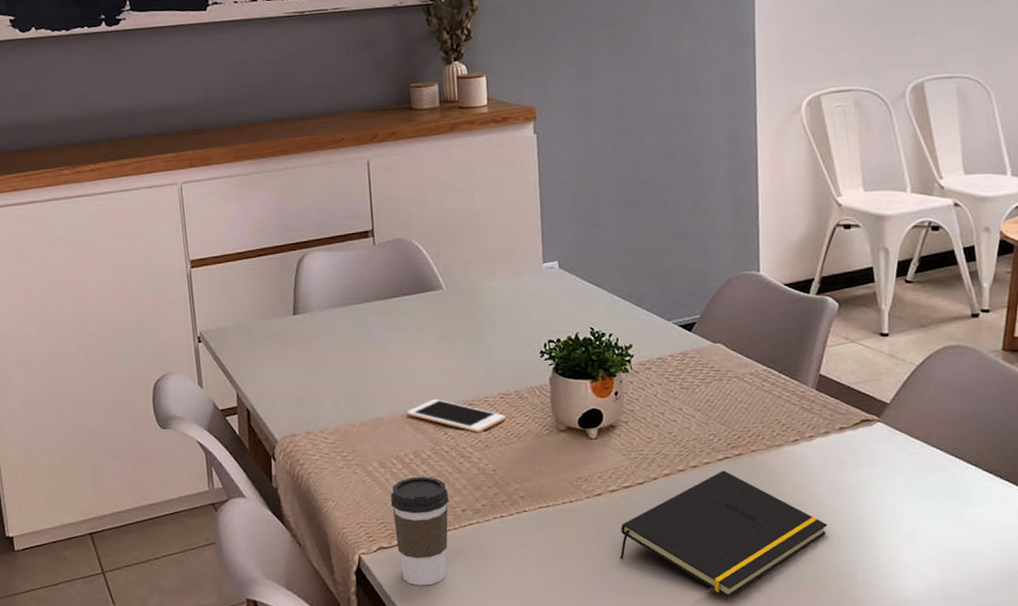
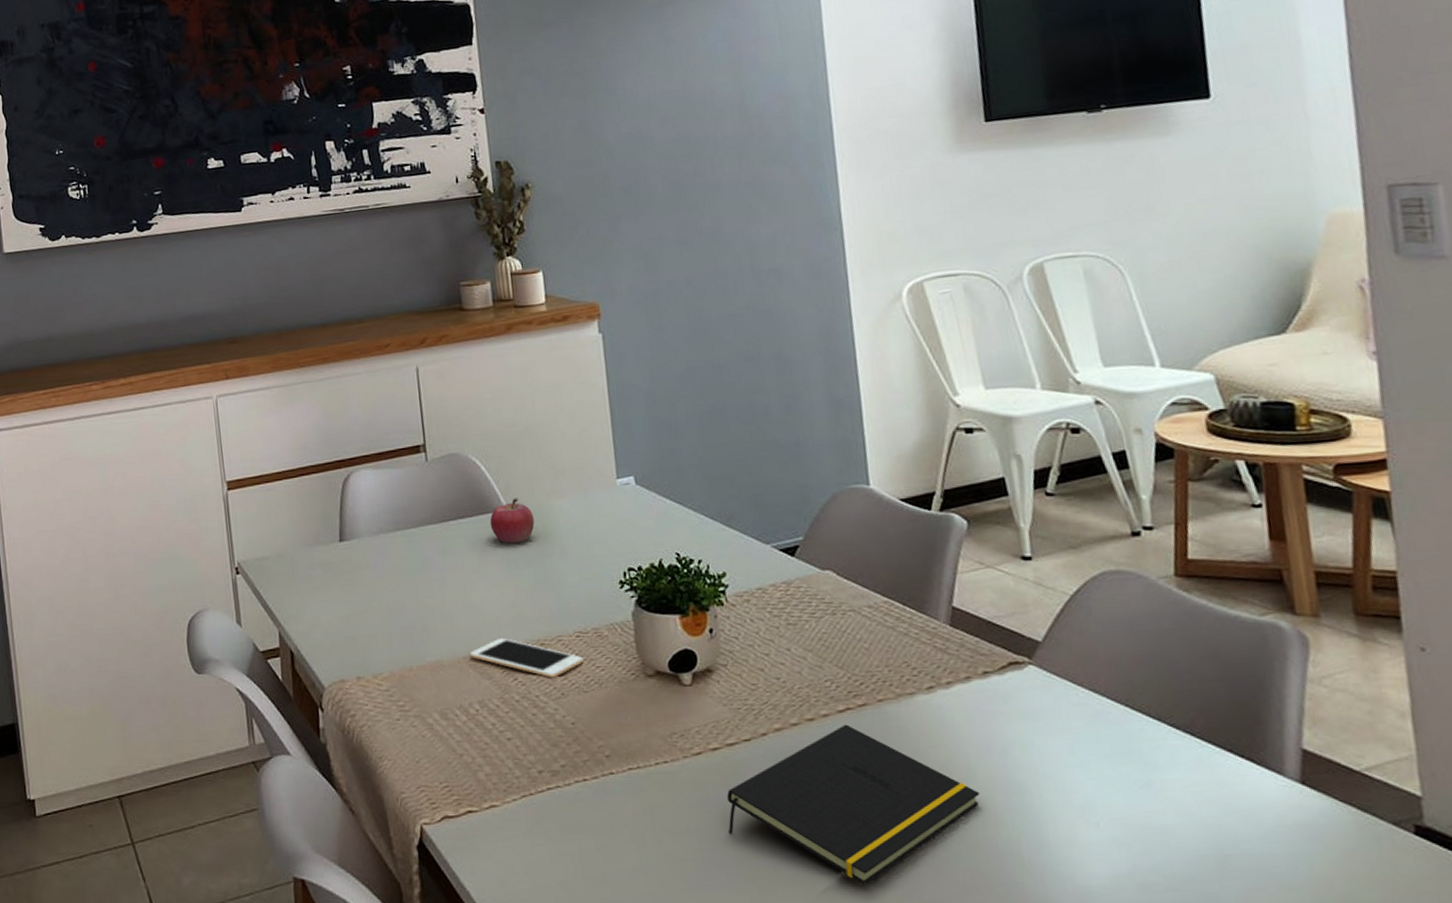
coffee cup: present [390,476,449,586] -> none [454,730,524,865]
fruit: none [429,278,469,318] -> present [489,498,535,544]

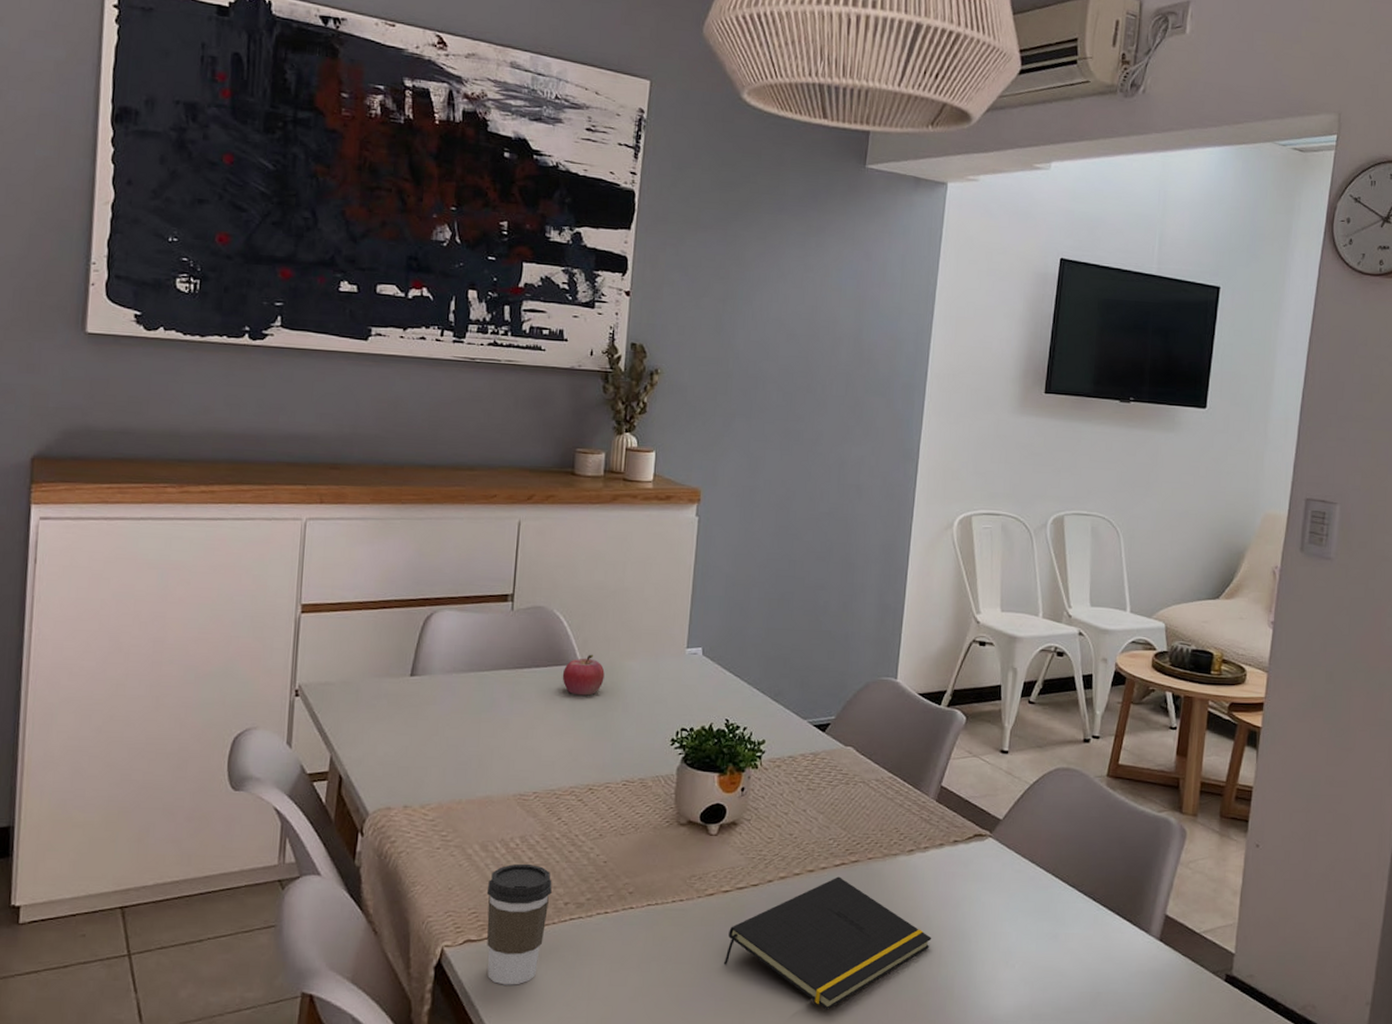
coffee cup: none [454,730,524,865] -> present [486,863,552,985]
cell phone: present [469,637,584,678] -> none [519,780,626,820]

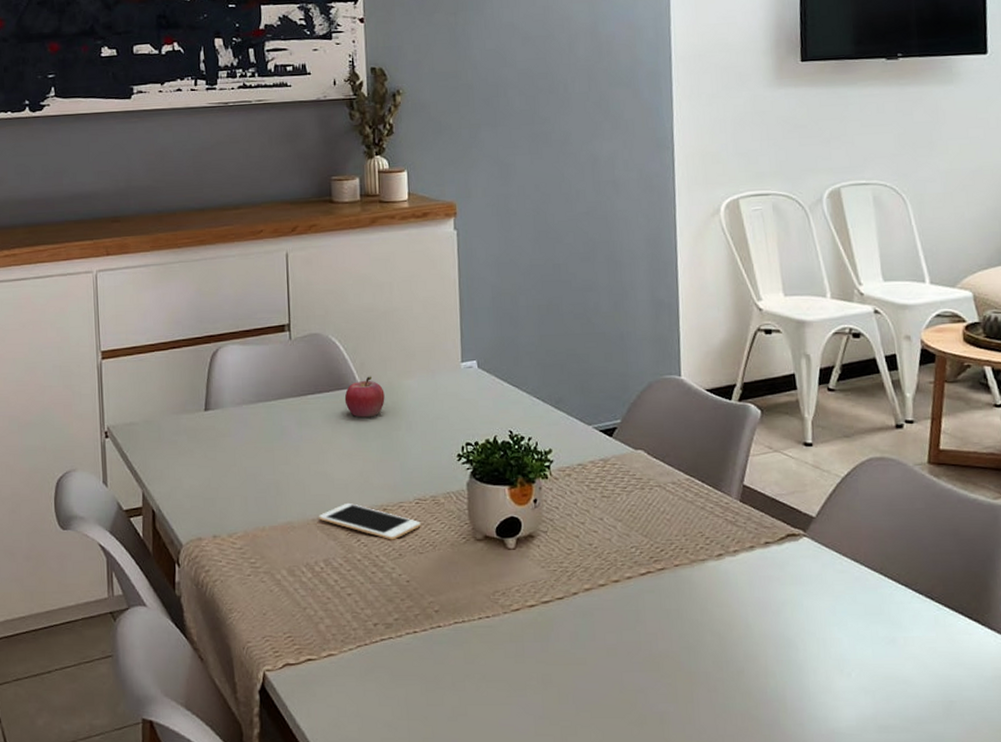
coffee cup: present [486,863,552,985] -> none [298,586,360,707]
cell phone: none [519,780,626,820] -> present [318,502,421,540]
notepad: present [723,876,932,1010] -> none [538,586,755,726]

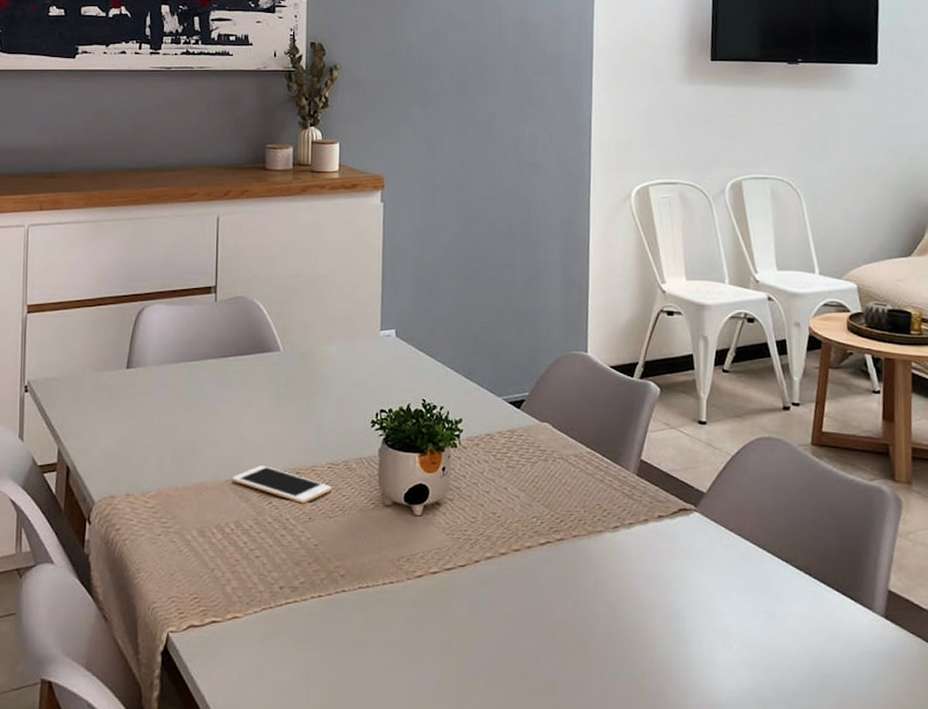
fruit: present [344,376,385,418] -> none [265,340,305,381]

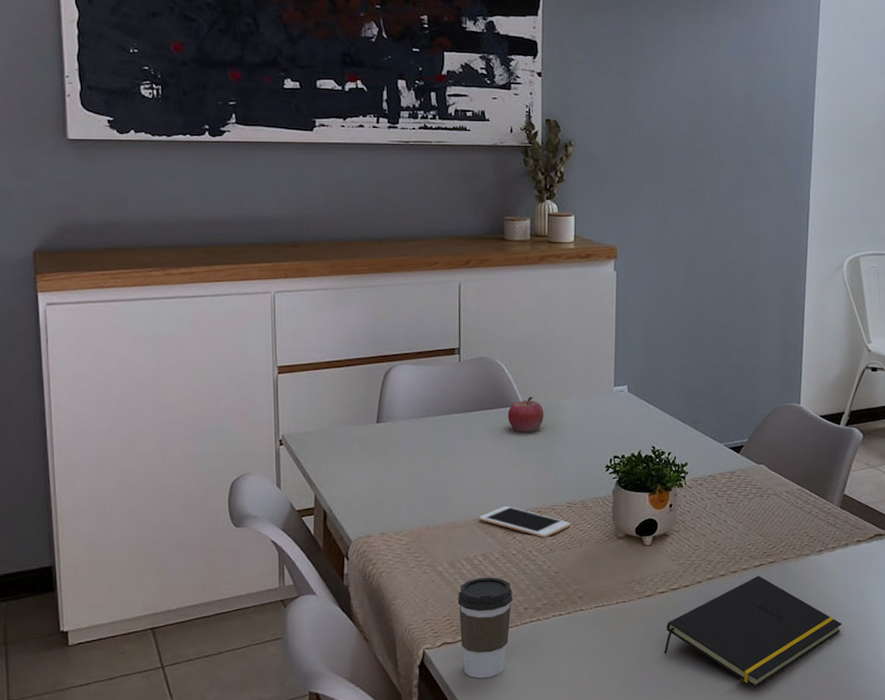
coffee cup: none [206,548,267,671] -> present [457,577,513,679]
fruit: none [265,340,305,381] -> present [507,396,544,432]
notepad: none [436,555,644,695] -> present [663,575,842,688]

